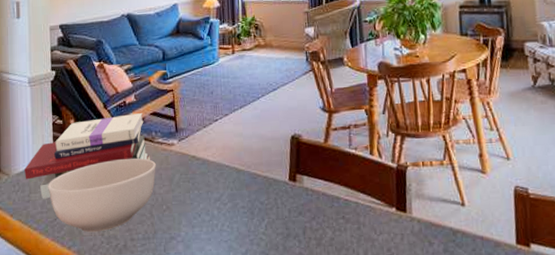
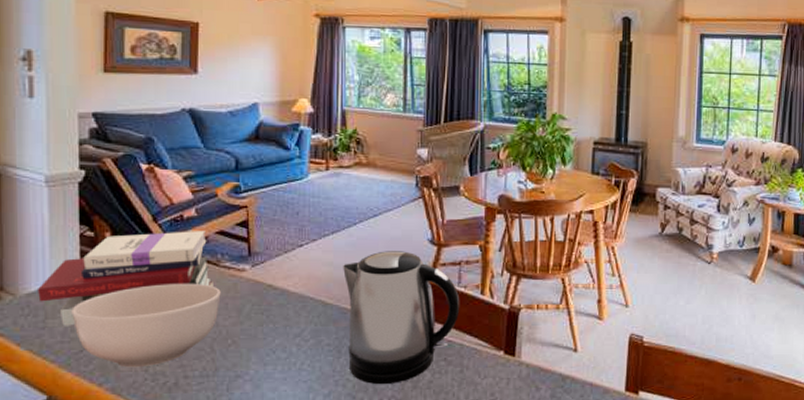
kettle: none [251,119,353,243] -> present [343,251,460,385]

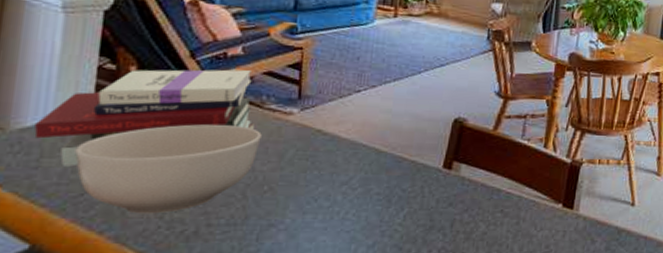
kettle: present [343,251,460,385] -> none [399,101,523,236]

